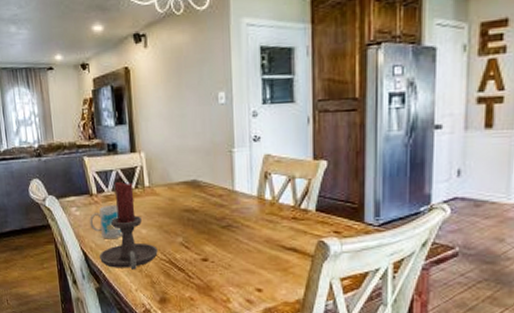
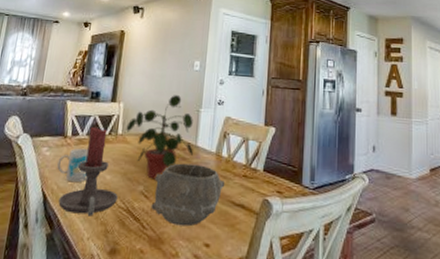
potted plant: none [152,136,232,230] -> present [126,95,194,180]
bowl: none [193,210,272,273] -> present [151,163,226,227]

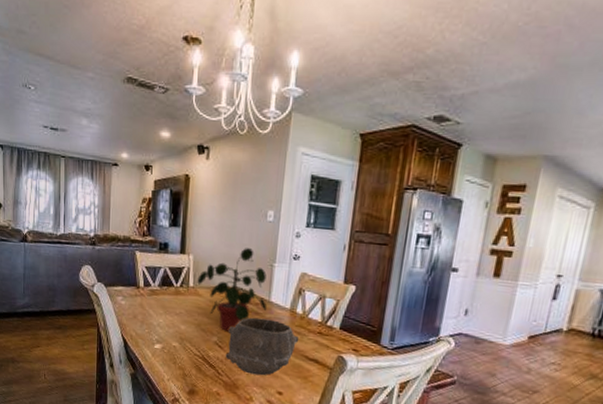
mug: present [57,148,89,183] -> none [133,298,163,331]
candle holder: present [58,126,118,217] -> none [138,278,193,361]

